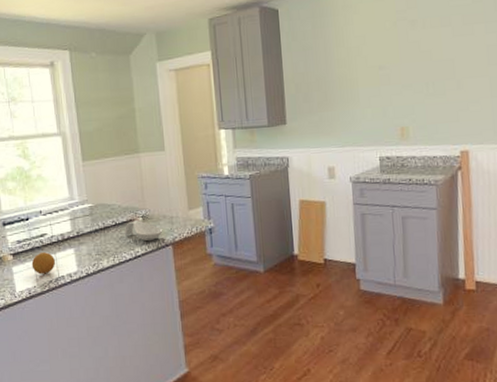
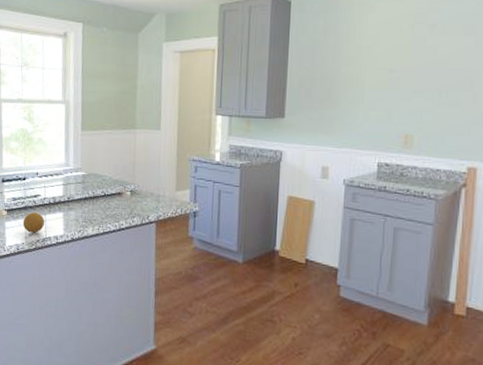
spoon rest: present [124,220,163,241] -> none [111,194,149,215]

